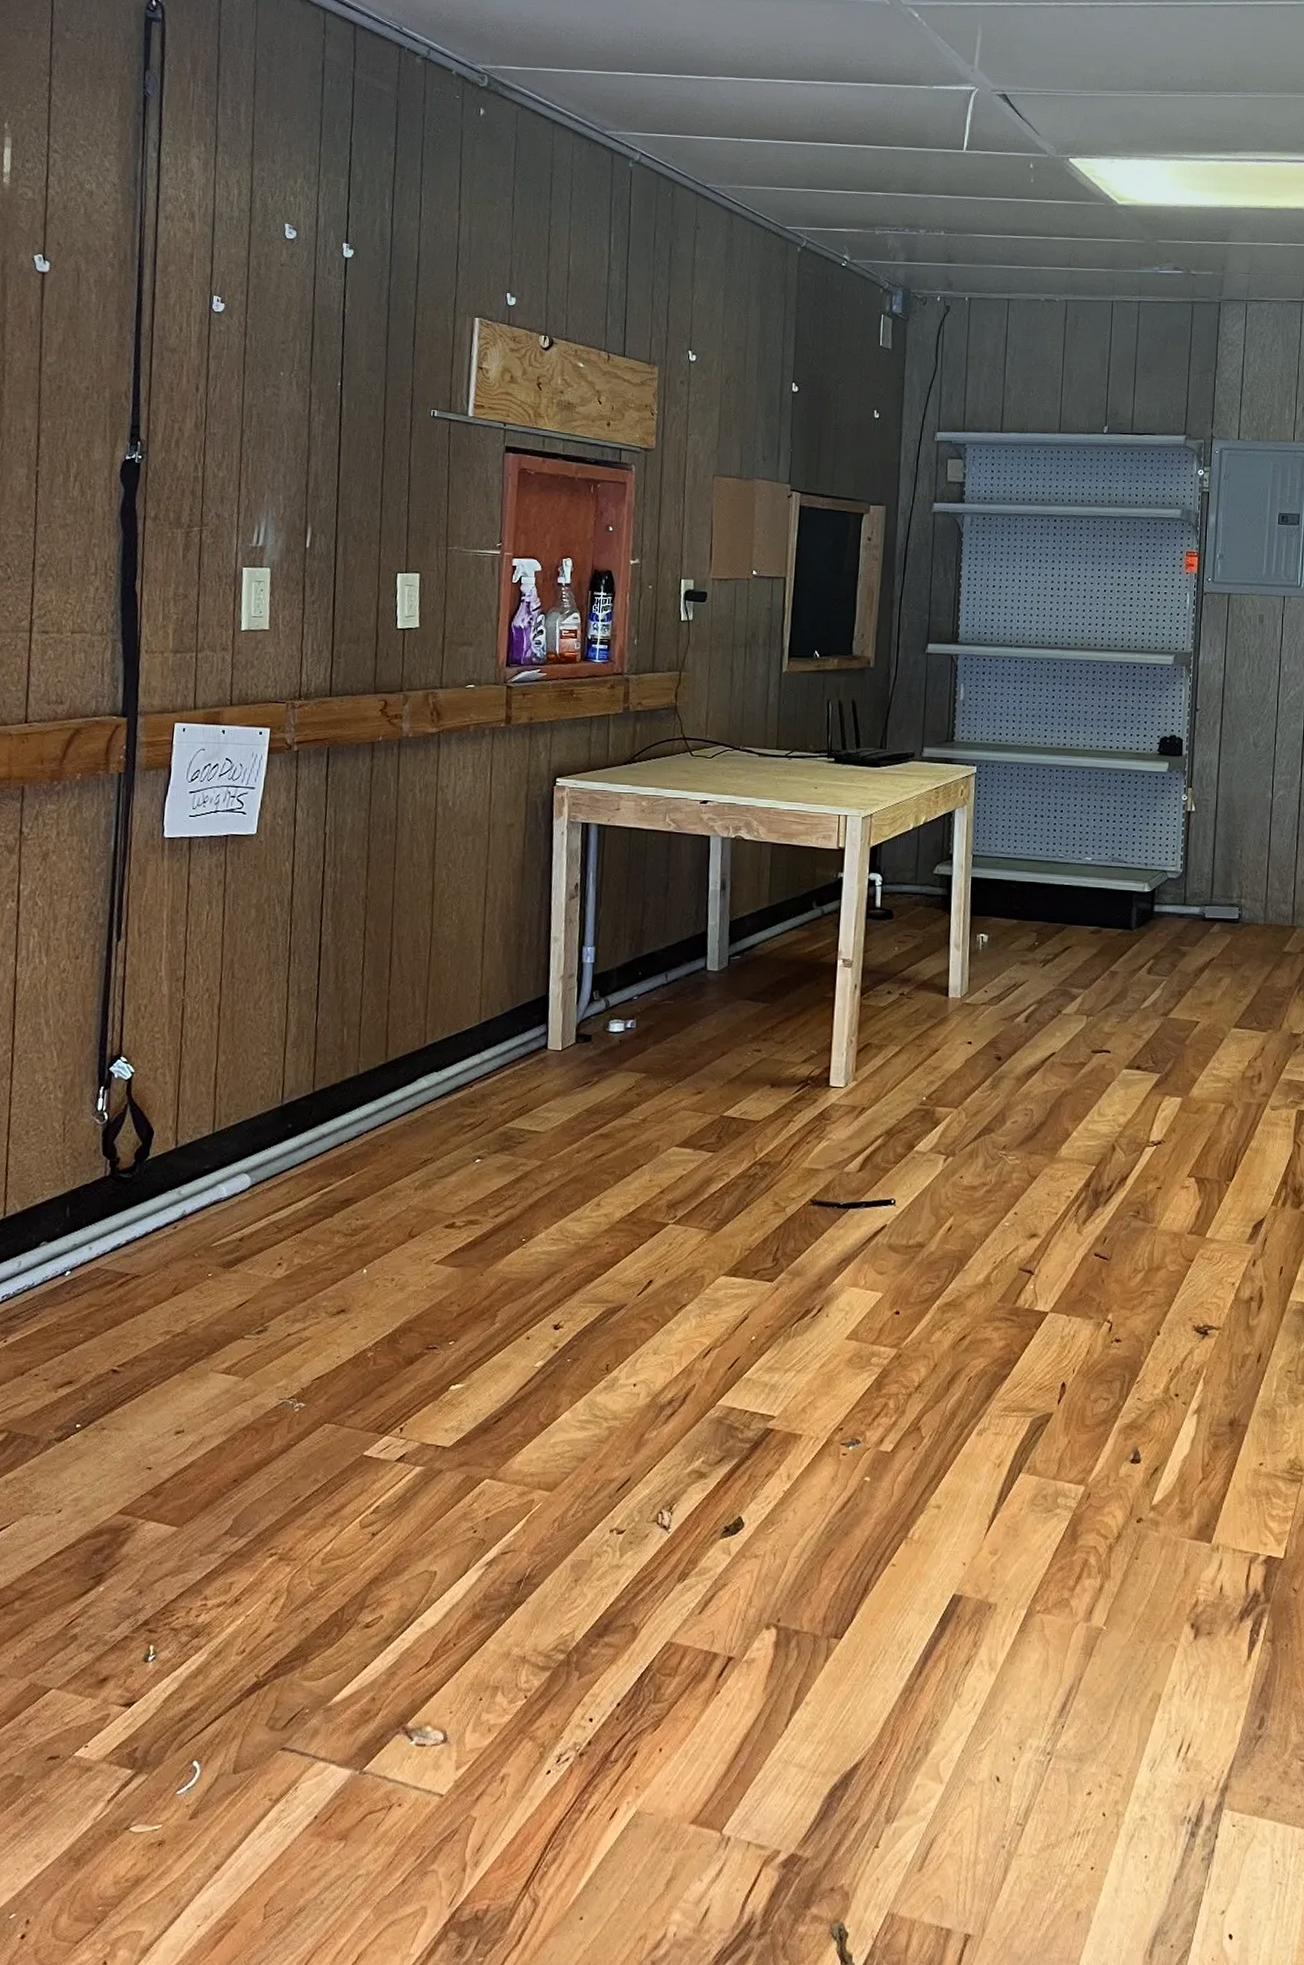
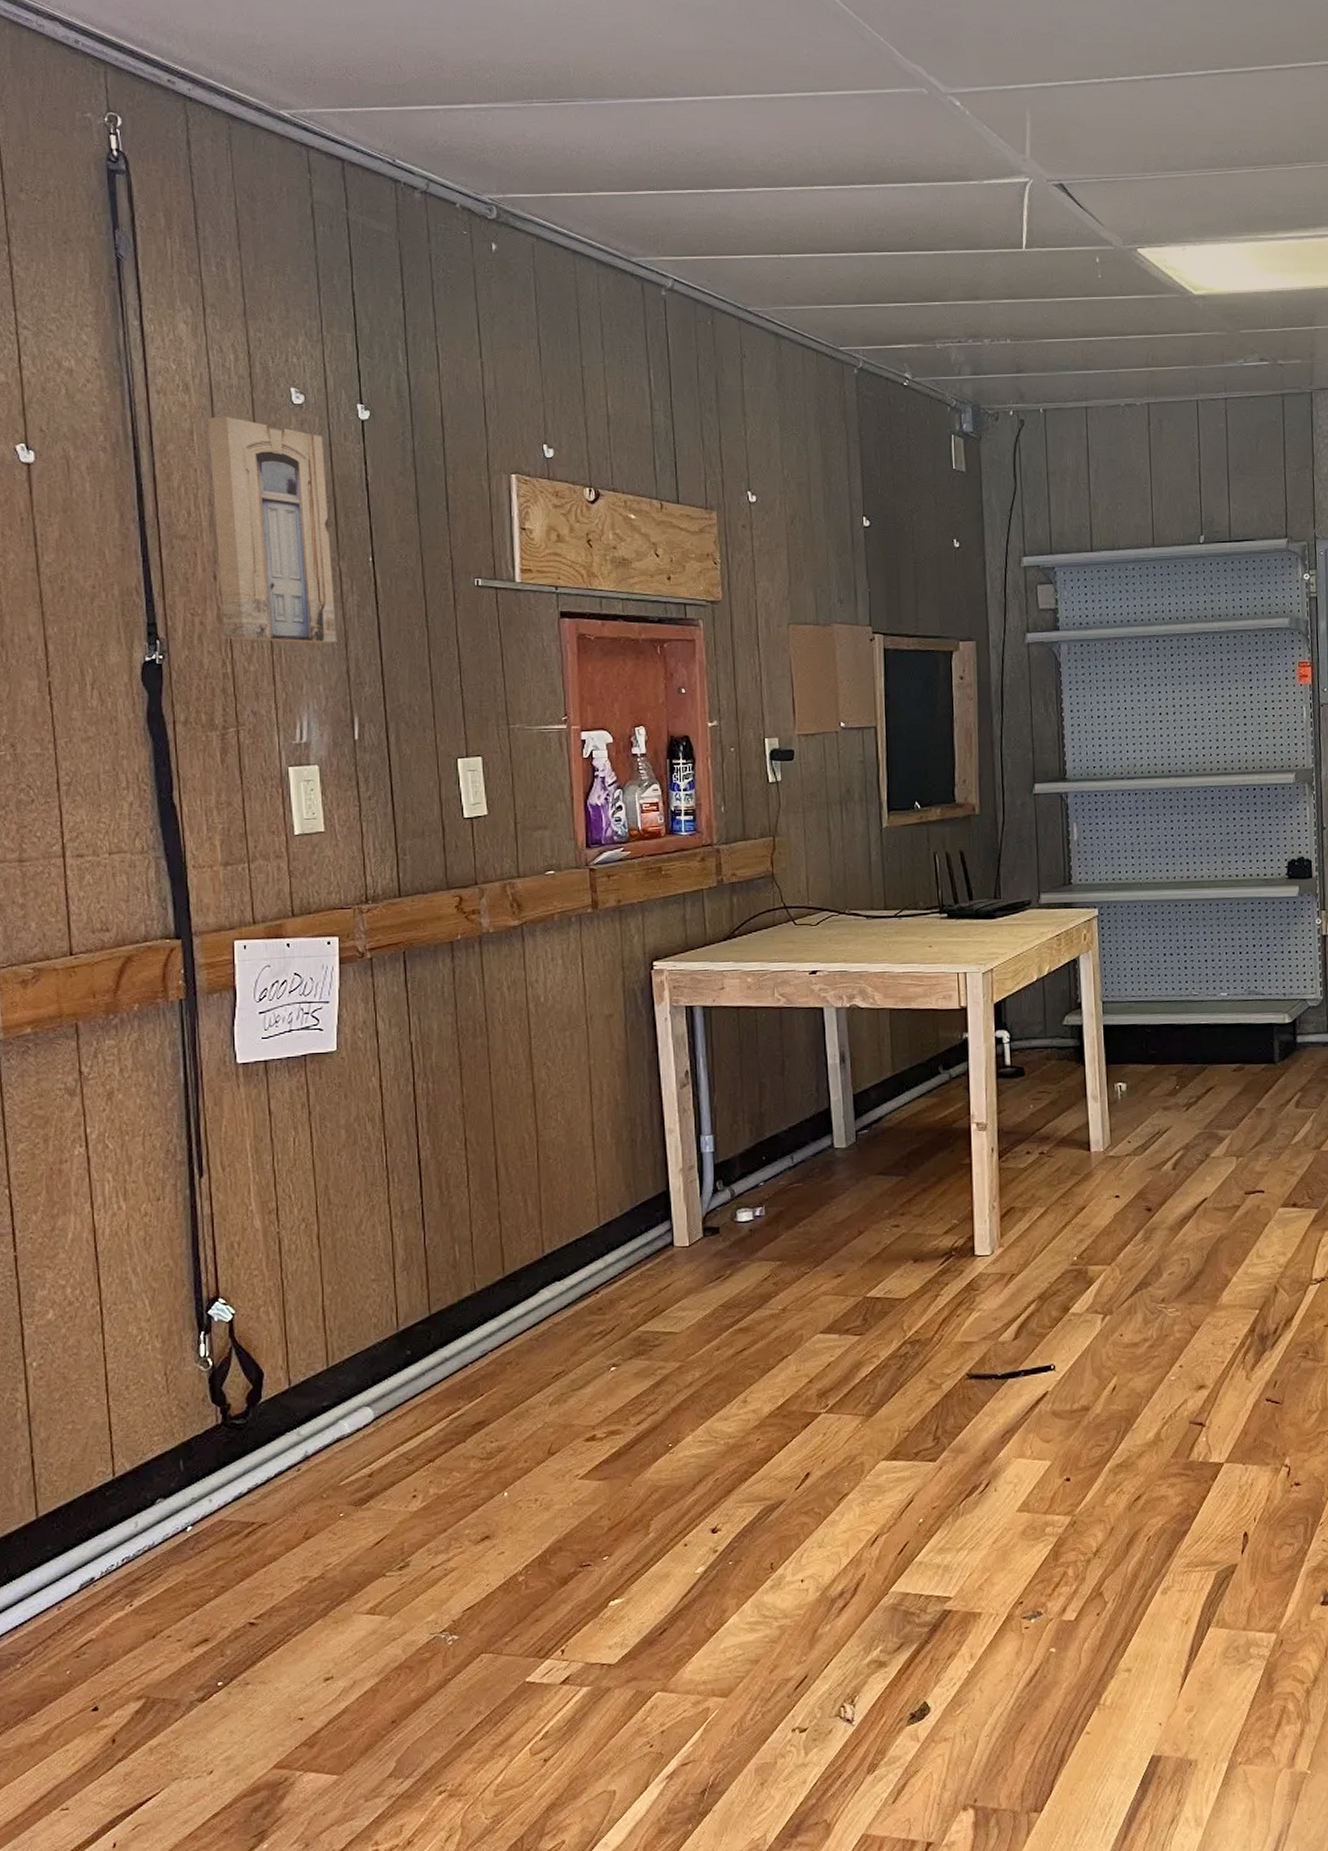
wall art: none [199,244,309,458] -> present [207,416,337,643]

